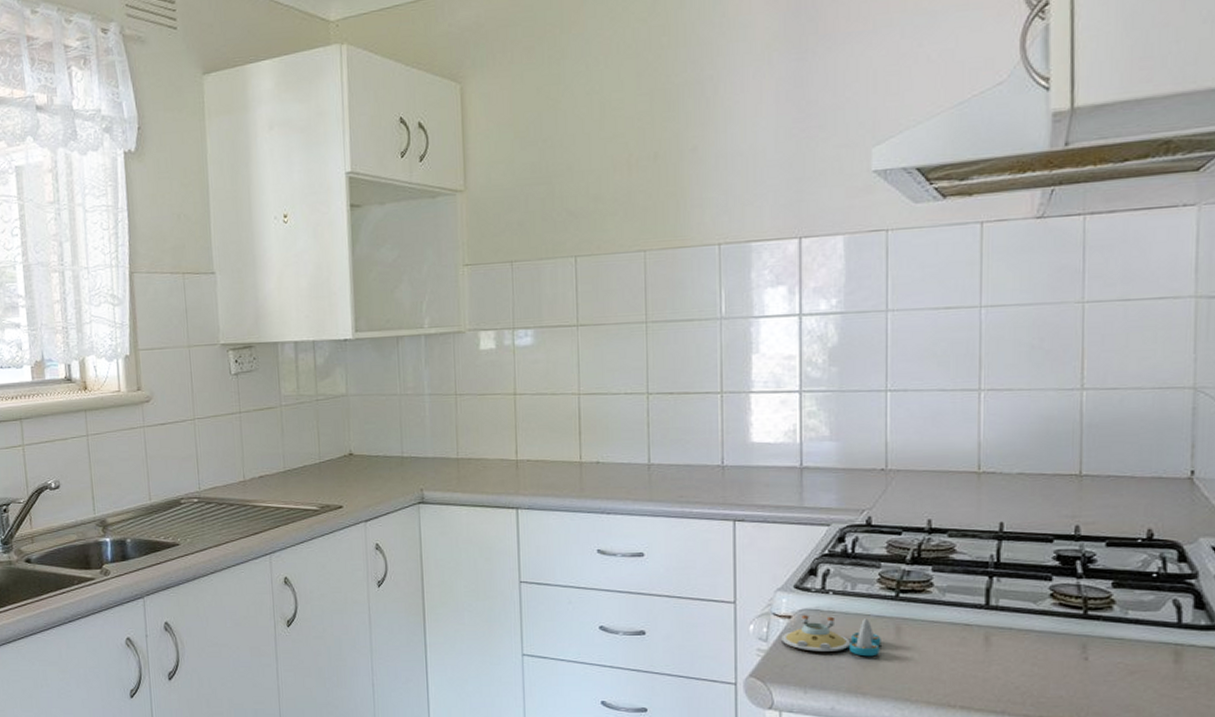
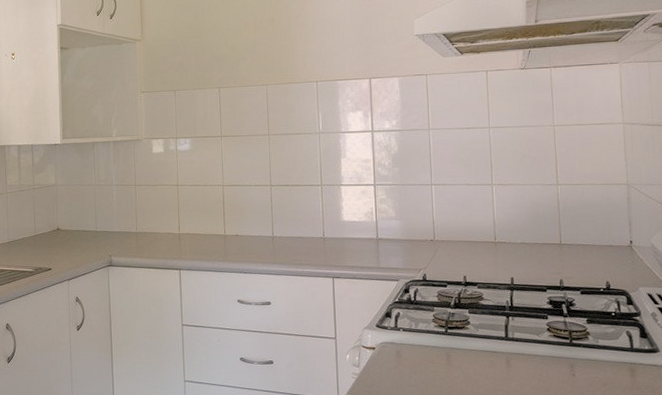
salt and pepper shaker set: present [781,615,881,657] -> none [369,347,437,377]

